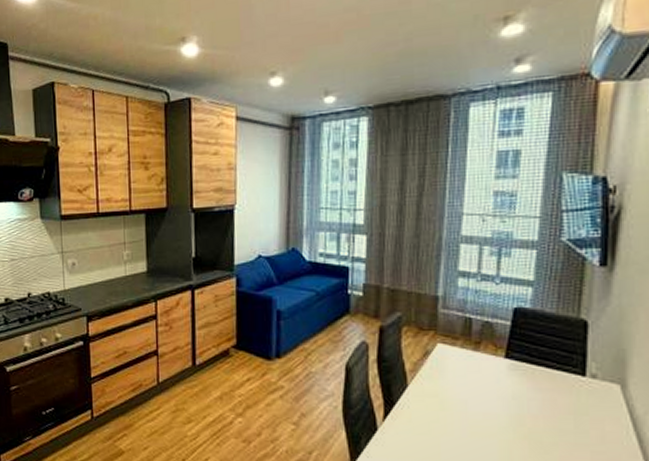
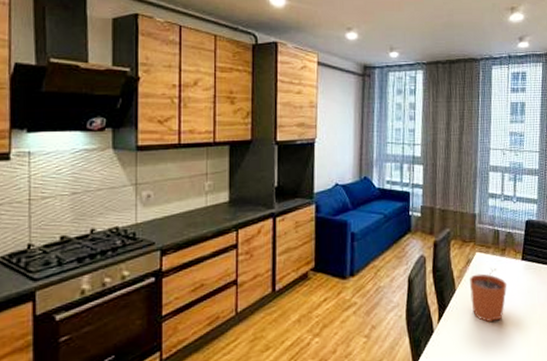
plant pot: none [427,365,482,429] -> present [470,268,507,323]

